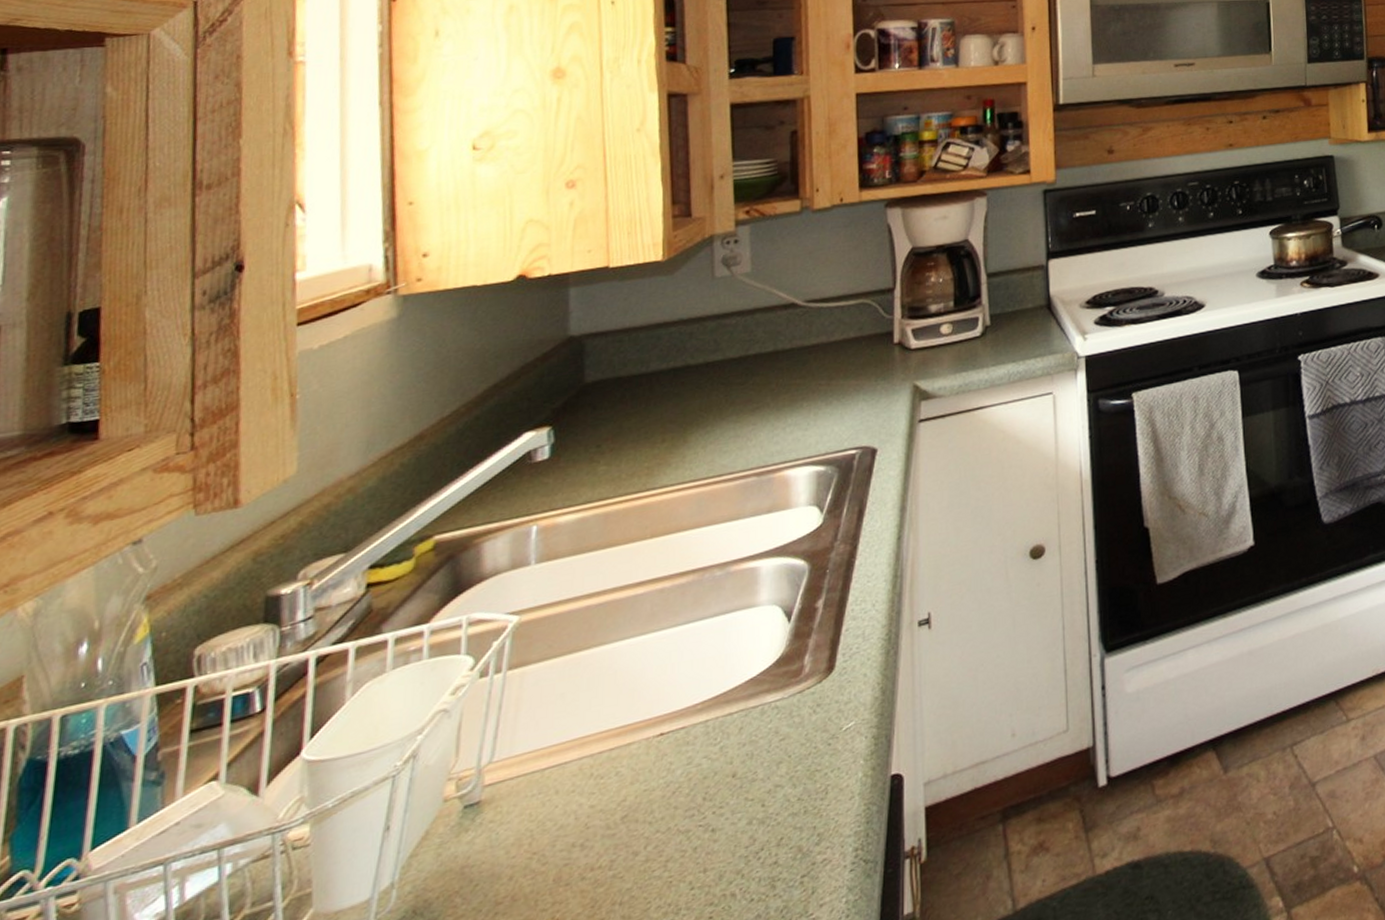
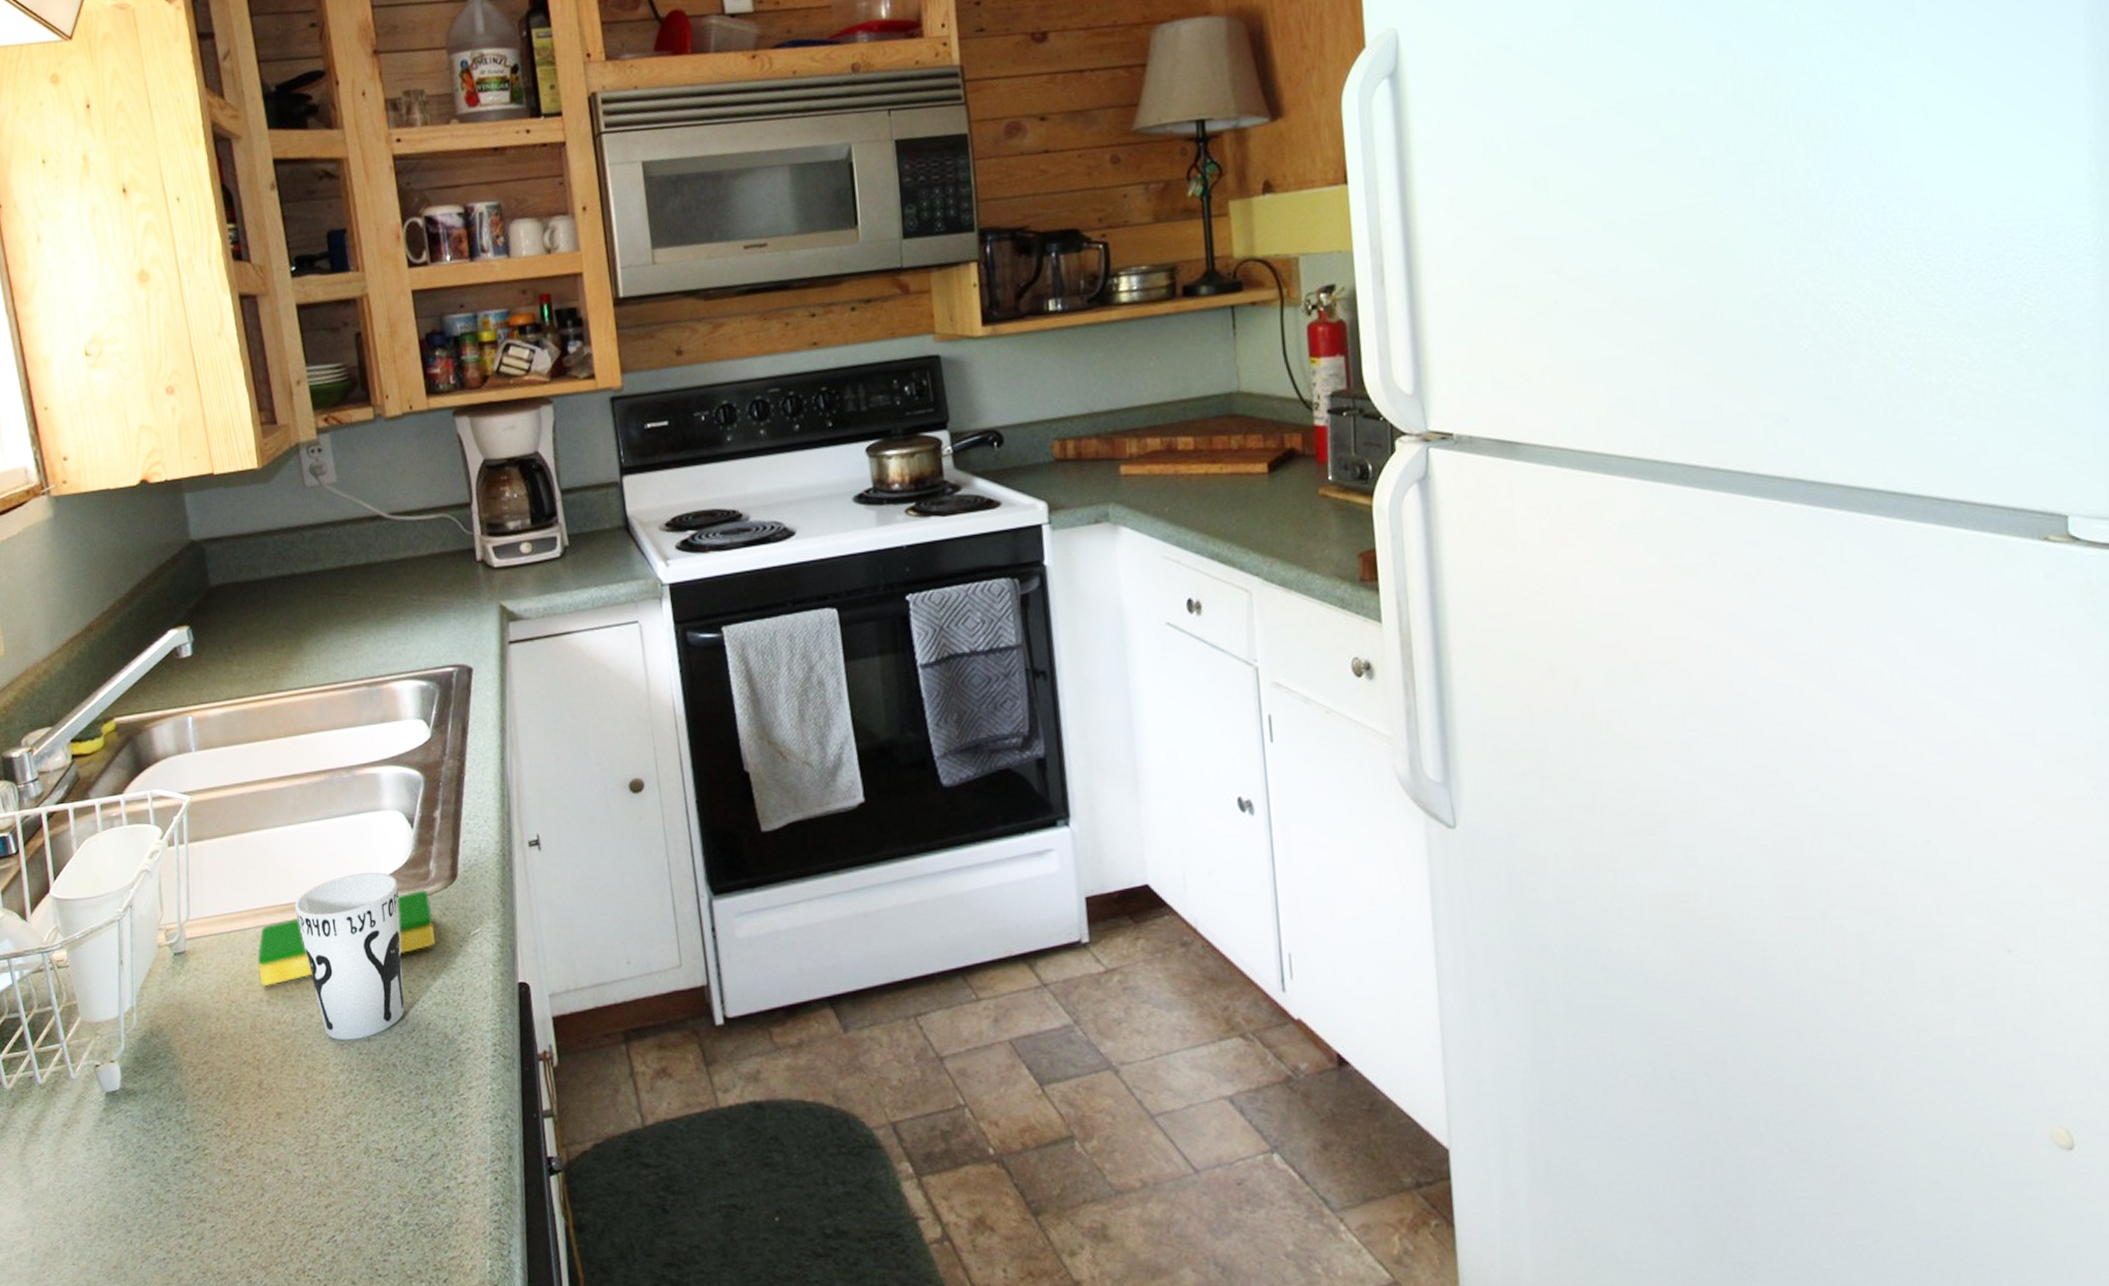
dish sponge: none [575,687,802,828] -> present [257,890,435,986]
cup: none [633,675,765,877] -> present [294,872,405,1041]

